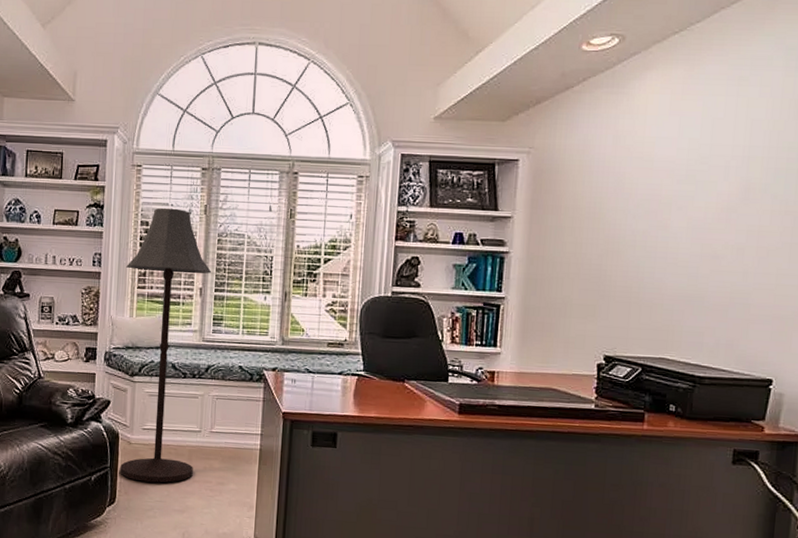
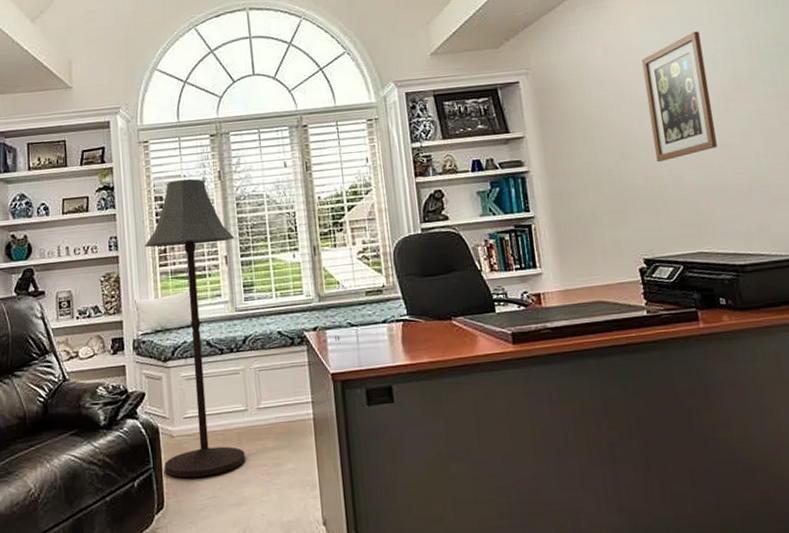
wall art: none [641,133,719,264] -> present [642,31,717,163]

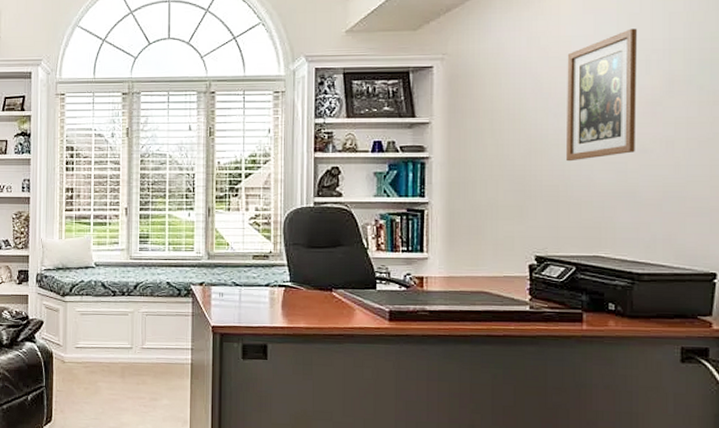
floor lamp: present [145,179,246,478] -> none [54,133,136,401]

